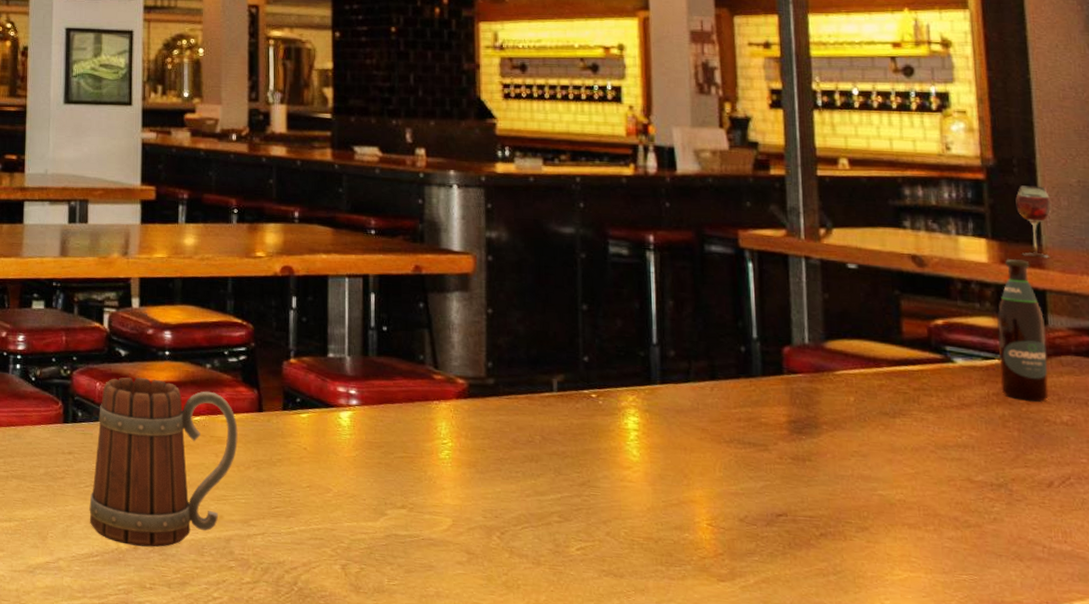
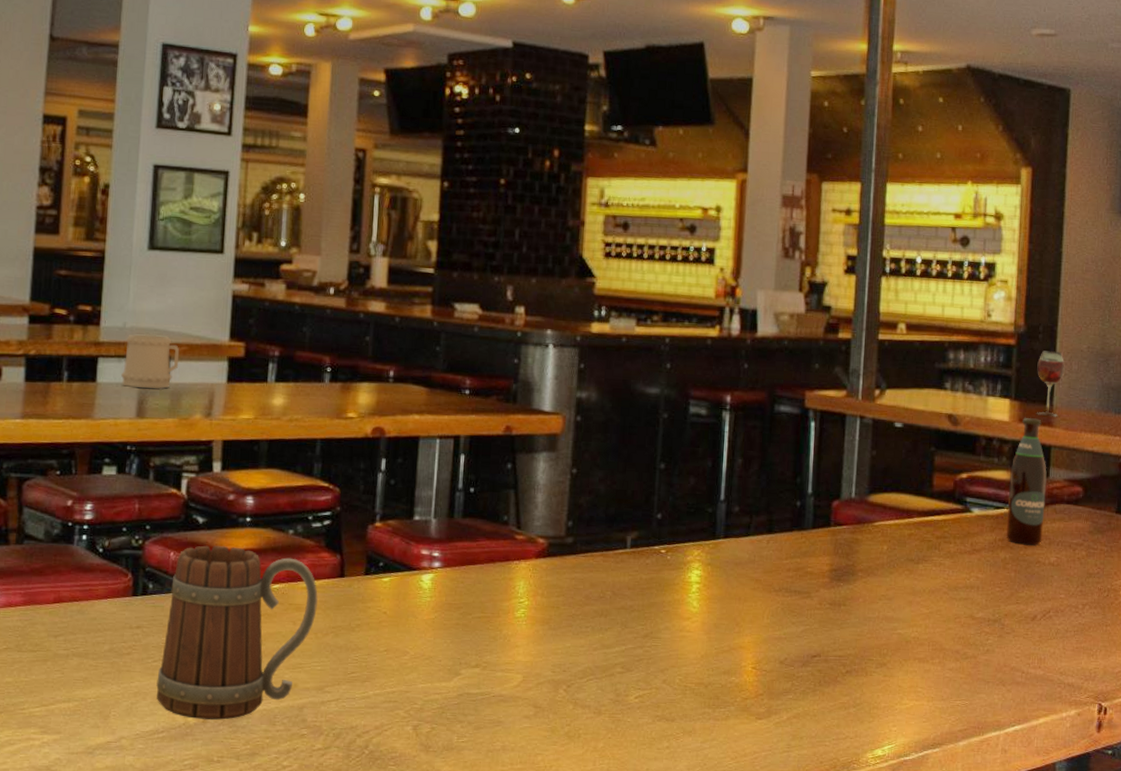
beer mug: none [45,179,96,230] -> present [121,334,180,389]

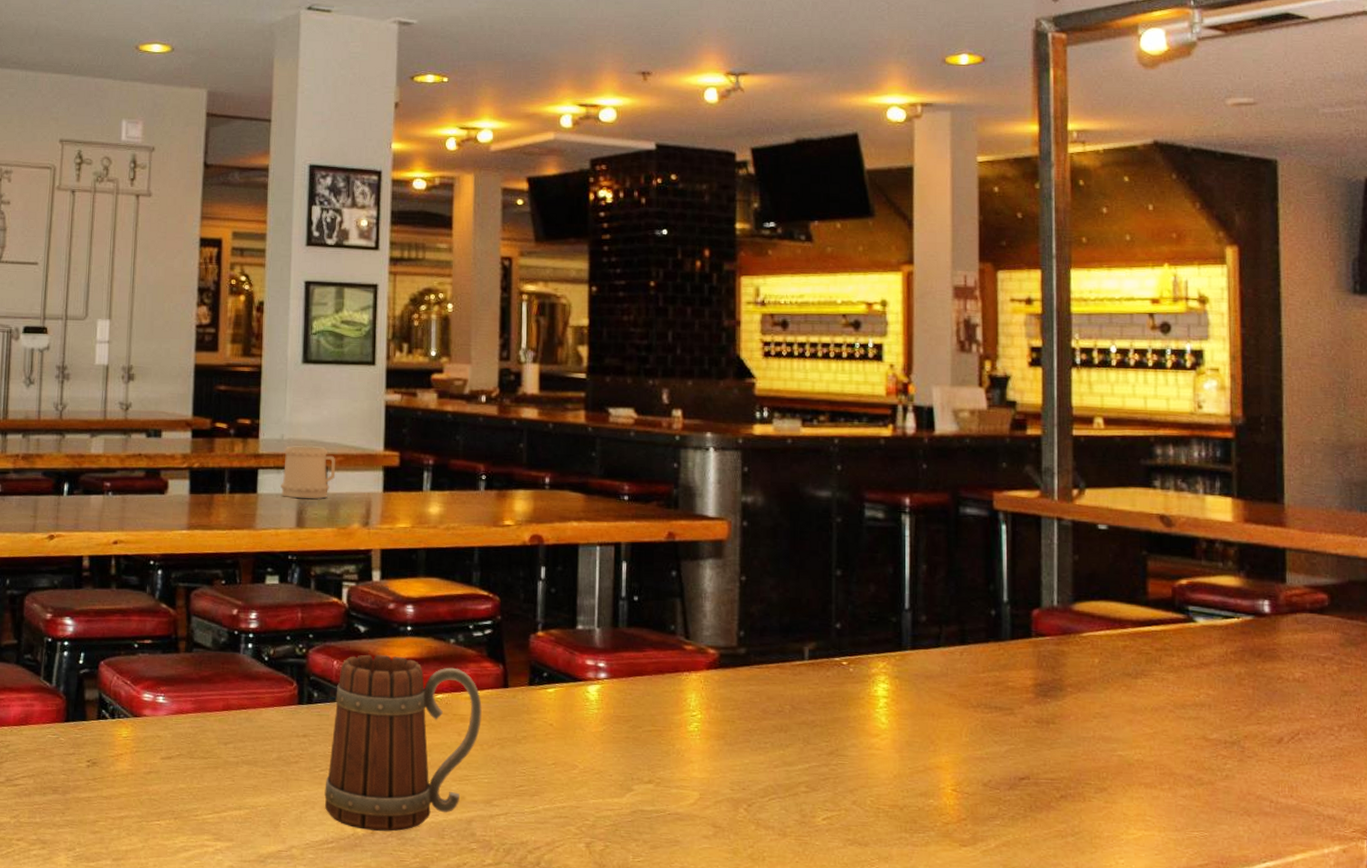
bottle: present [1006,417,1047,545] -> none [1237,517,1284,658]
wineglass: present [1036,350,1065,418] -> none [1262,444,1296,517]

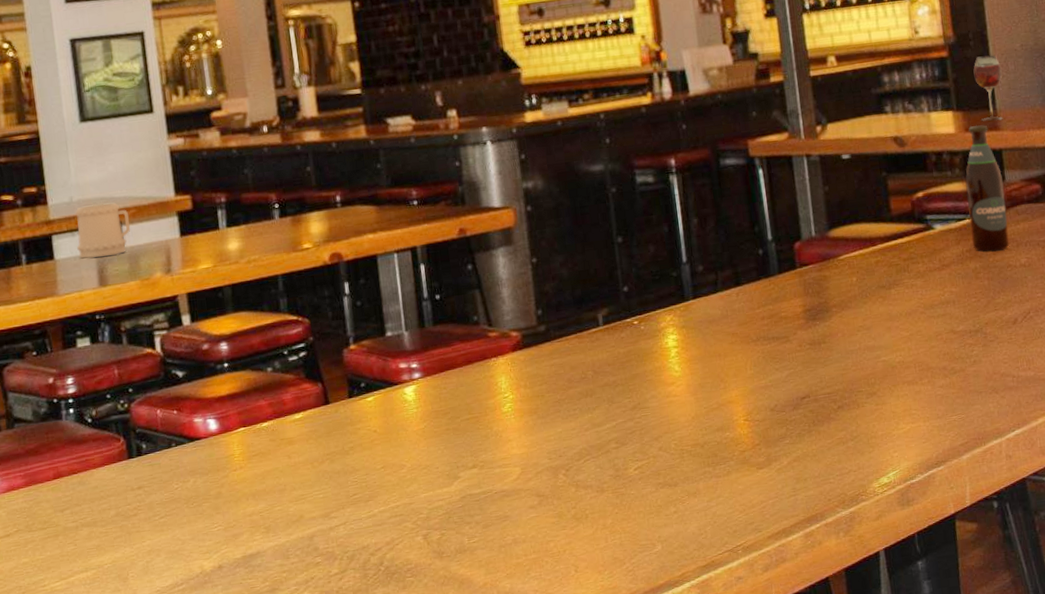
beer mug: present [324,654,482,831] -> none [164,394,309,566]
bottle: none [1237,517,1284,658] -> present [965,125,1010,251]
wineglass: none [1262,444,1296,517] -> present [973,55,1005,122]

